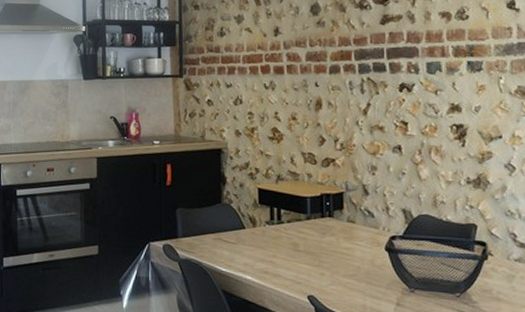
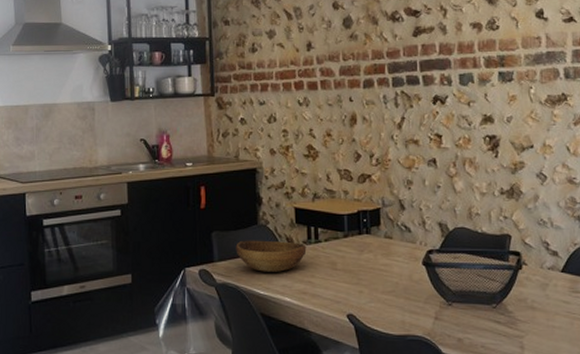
bowl: none [199,218,269,251] -> present [236,240,307,272]

